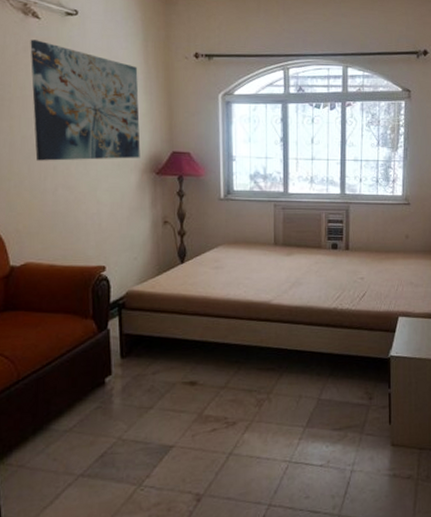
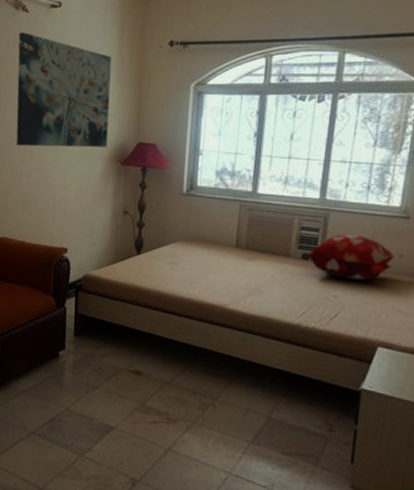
decorative pillow: none [335,223,403,261] -> present [306,234,395,280]

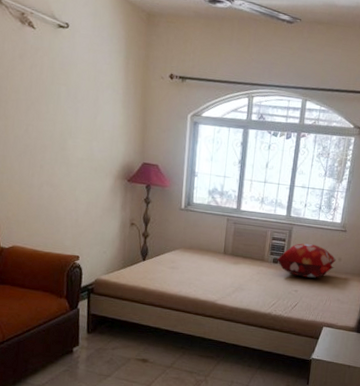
wall art: present [16,32,112,148] -> none [25,47,119,166]

